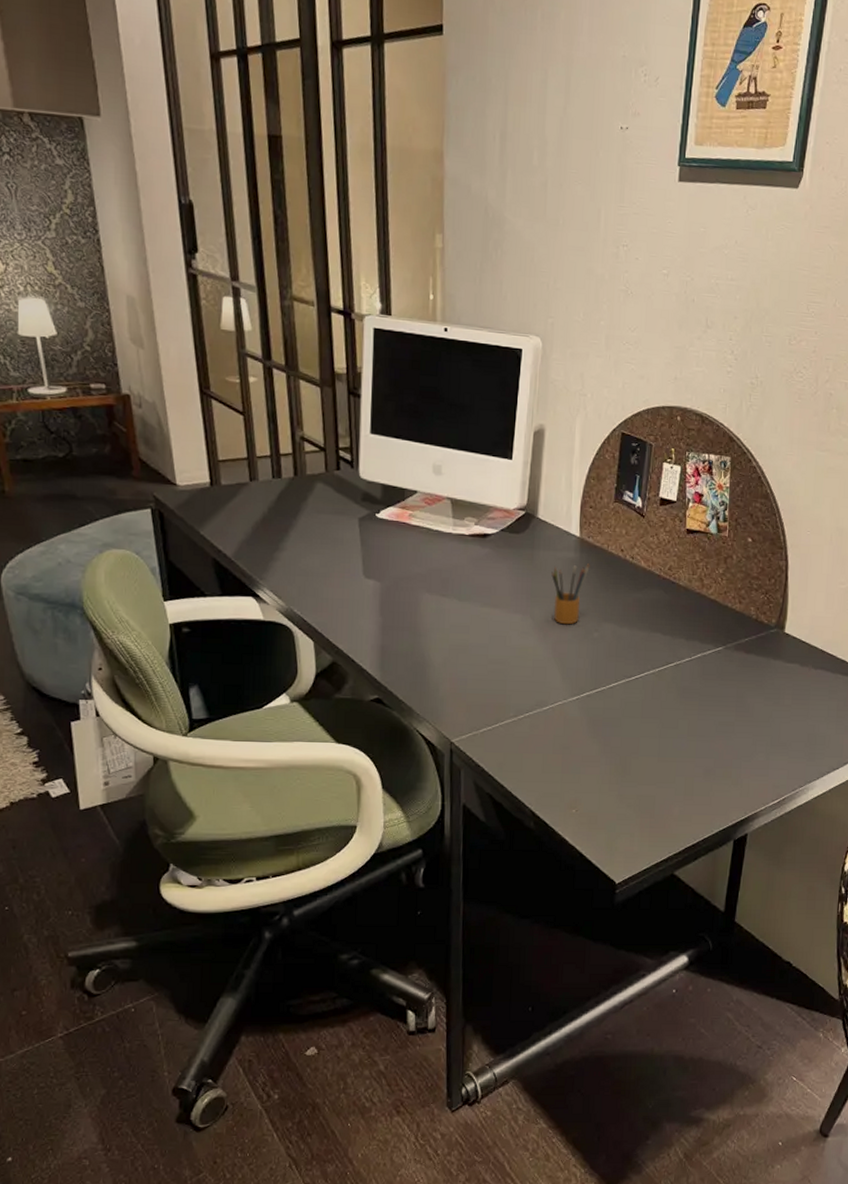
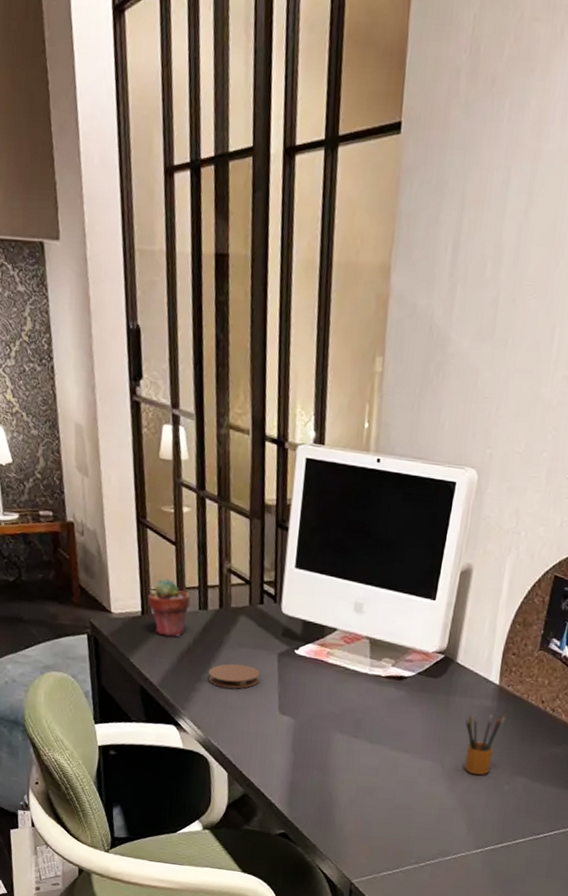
potted succulent: none [216,448,263,507] -> present [147,578,191,637]
coaster: none [286,530,341,556] -> present [208,663,260,689]

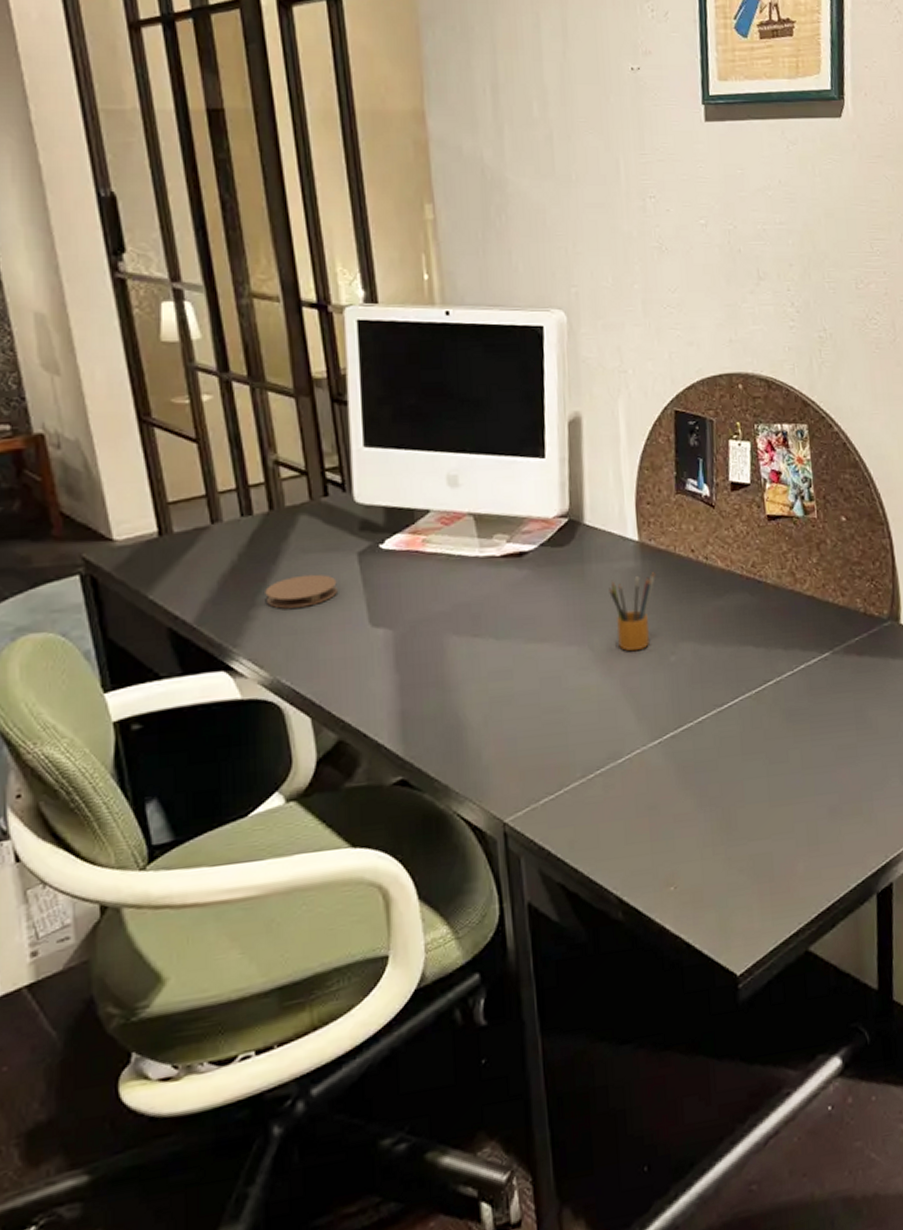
potted succulent: present [147,578,191,637] -> none [165,485,227,559]

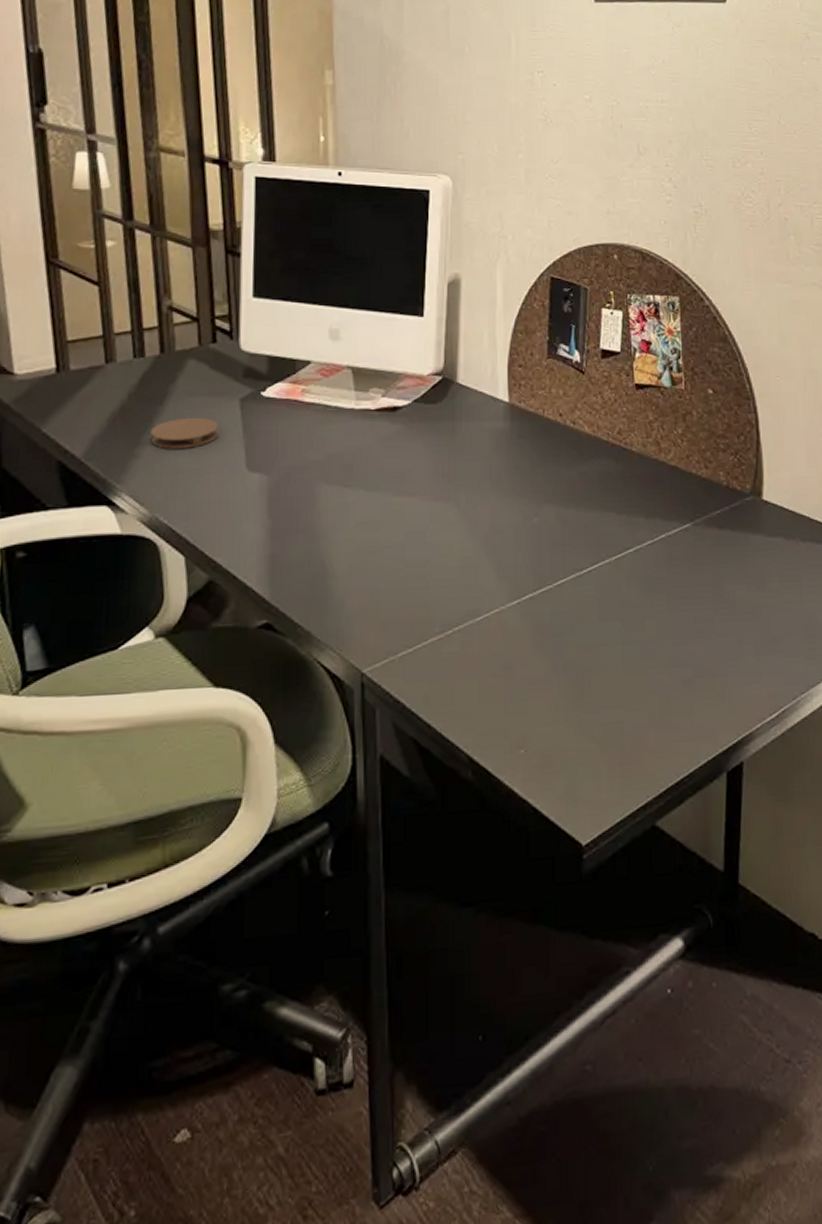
pencil box: present [609,572,657,652] -> none [477,434,525,511]

